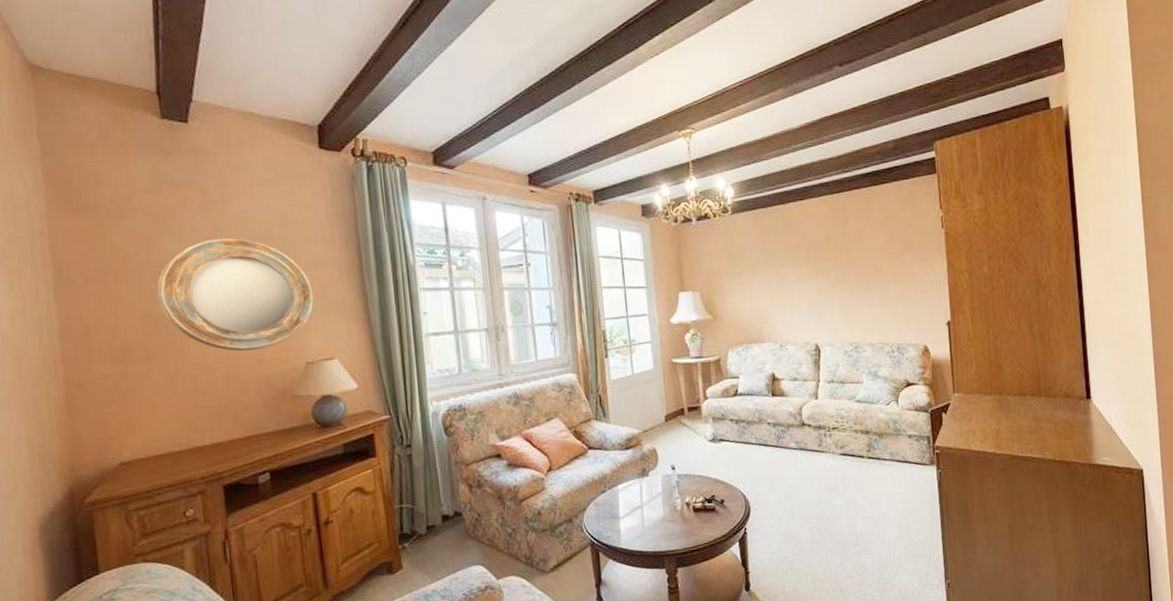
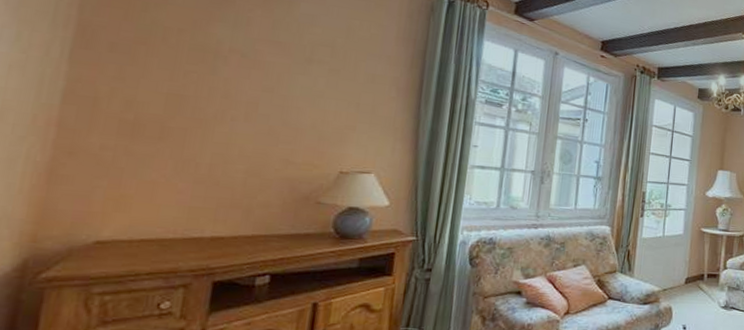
home mirror: present [157,237,314,352] -> none [190,34,365,151]

